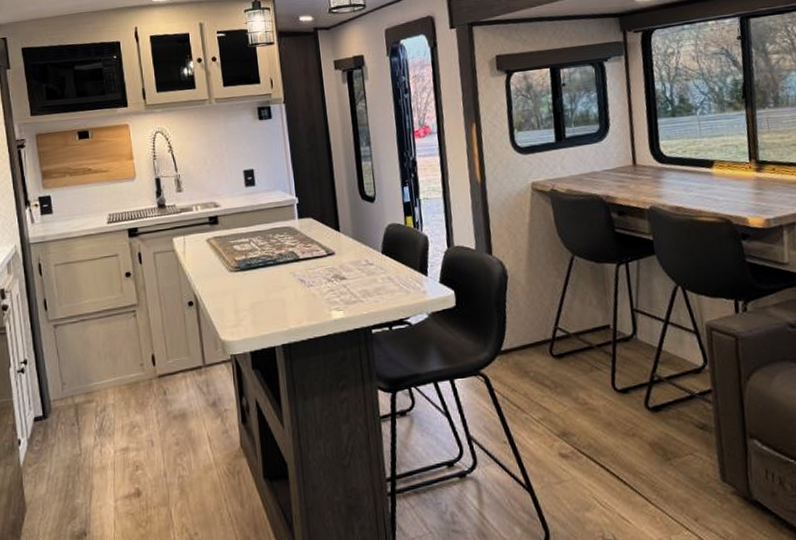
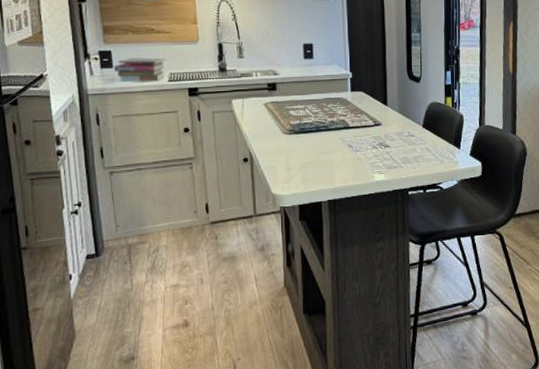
books: none [53,198,105,228] -> present [113,57,167,83]

